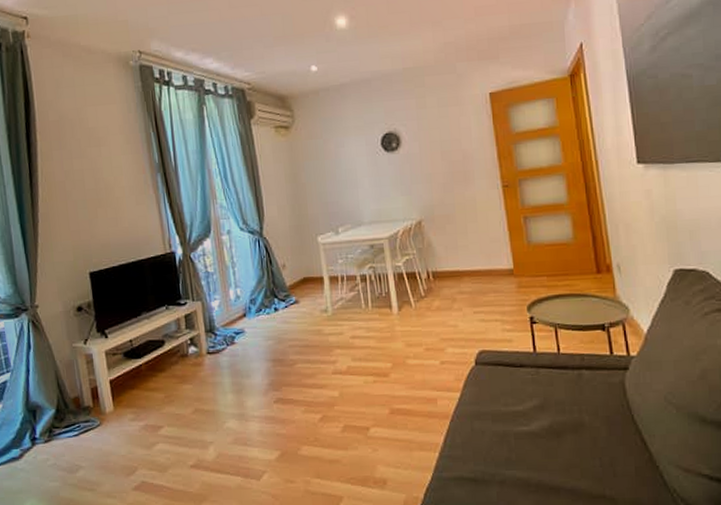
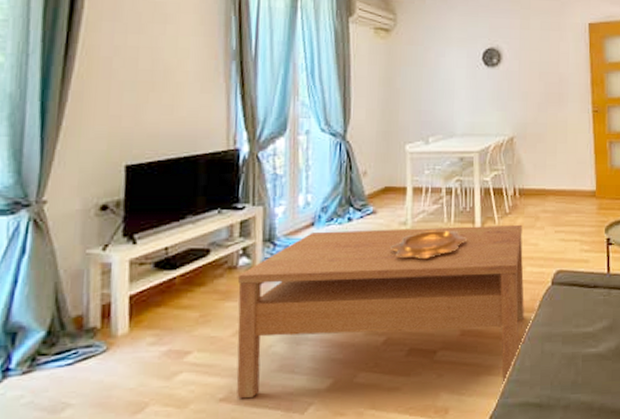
coffee table: none [190,307,450,466] -> present [236,224,524,399]
decorative bowl: none [315,315,386,343] -> present [391,229,467,258]

